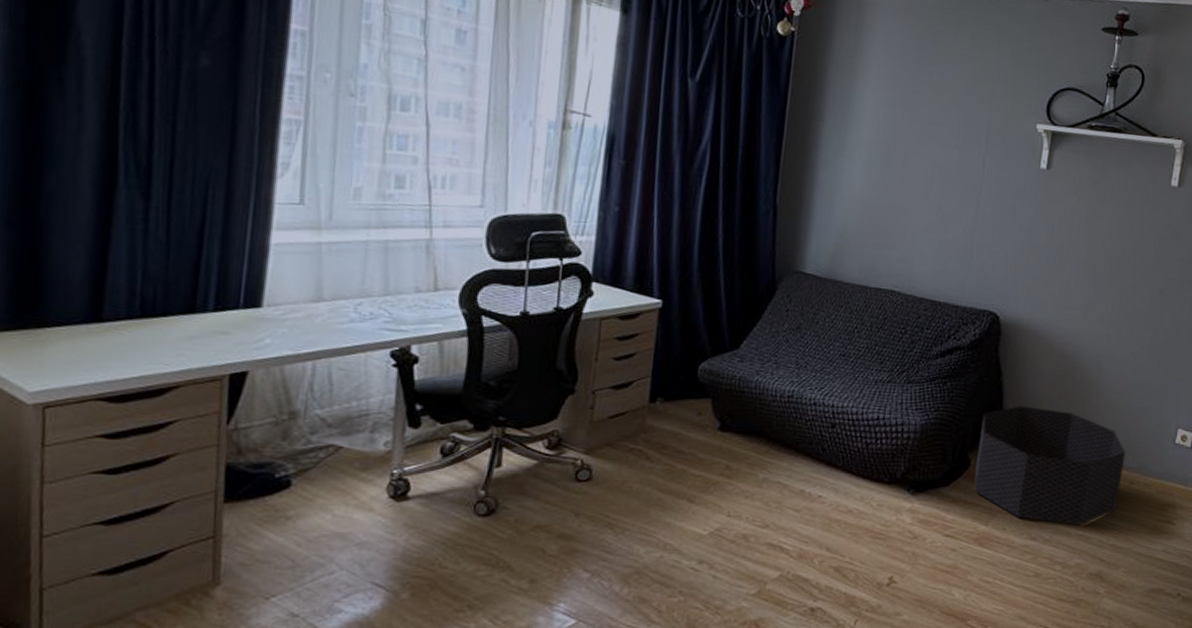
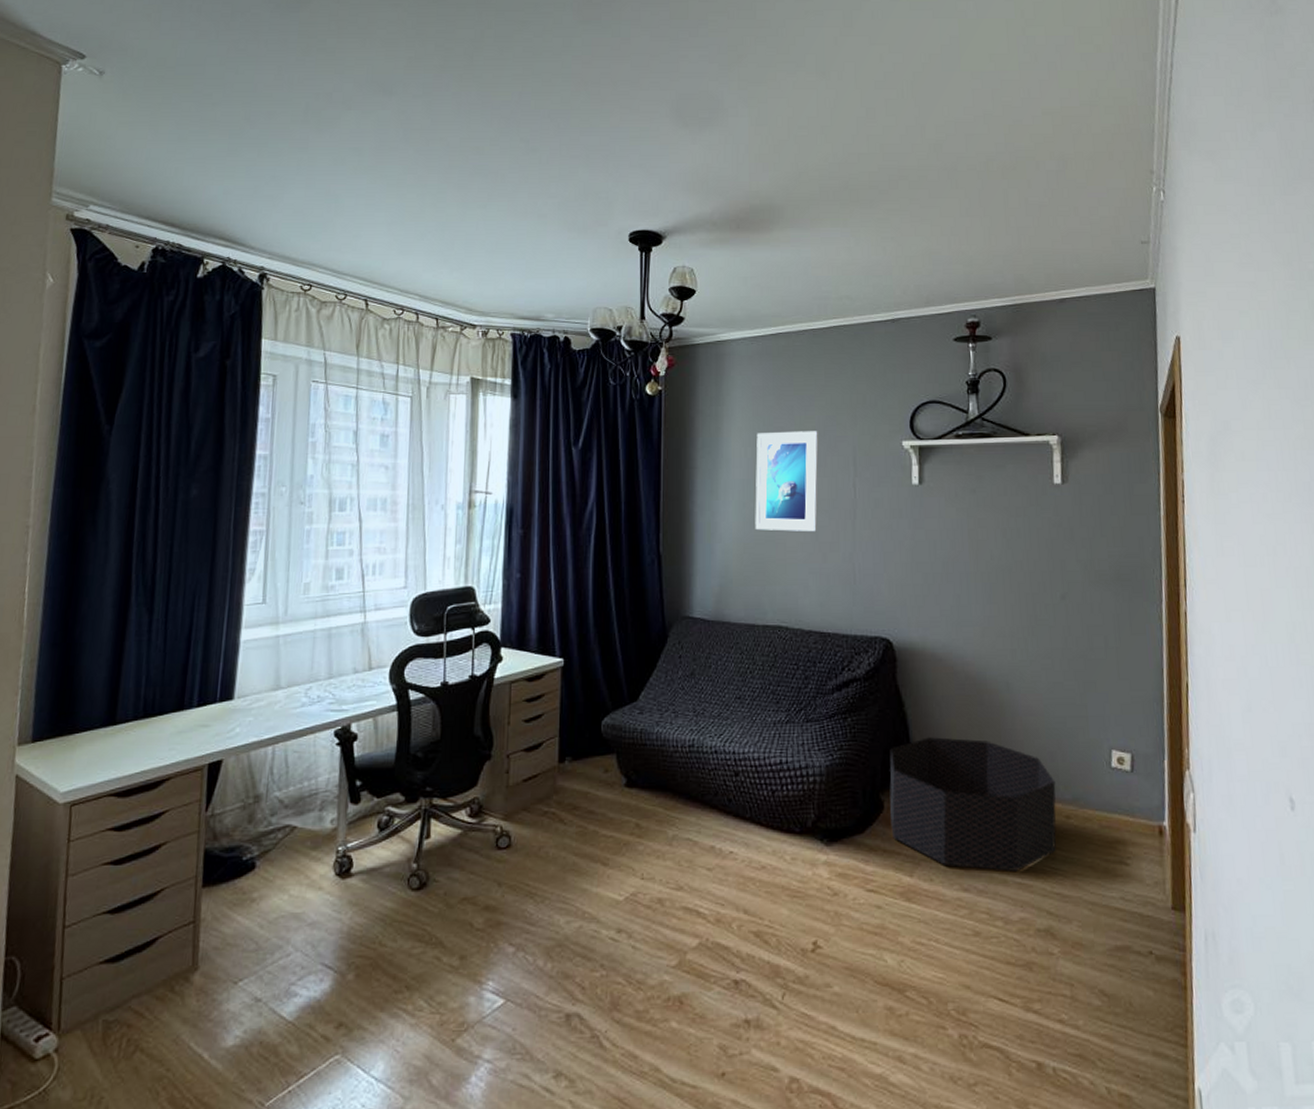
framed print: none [879,94,955,203] -> present [755,431,819,532]

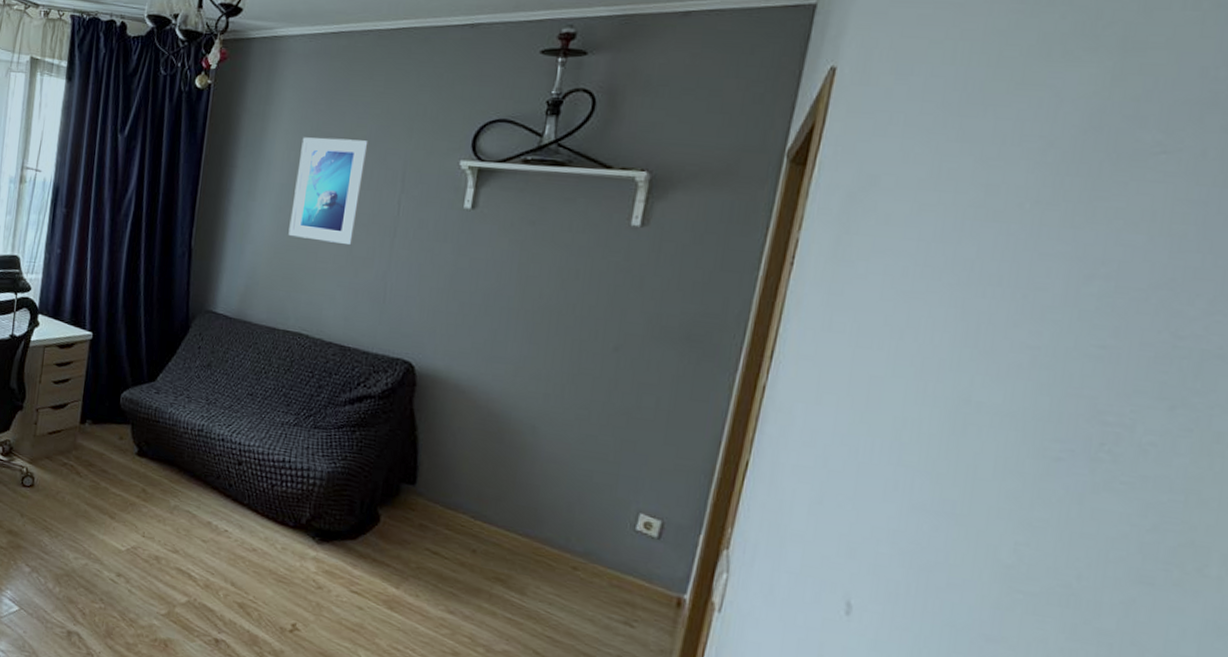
basket: present [889,737,1056,871] -> none [384,464,568,607]

